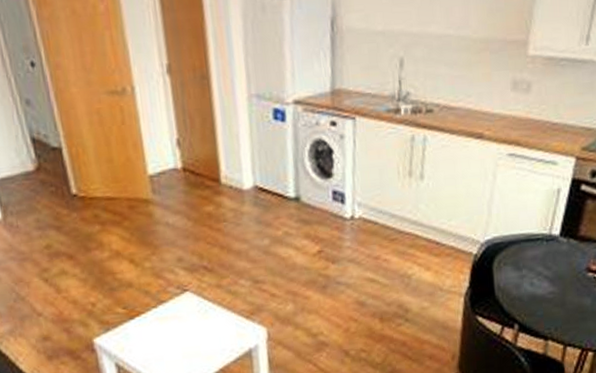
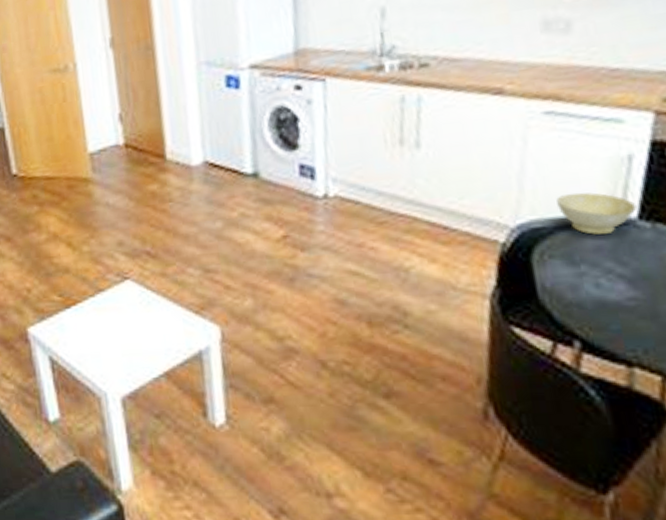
bowl: none [511,216,560,248] -> present [556,192,637,235]

